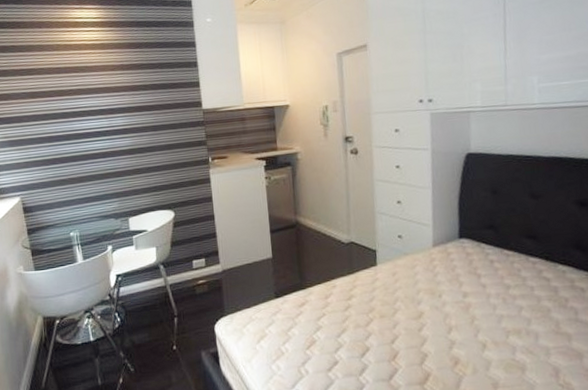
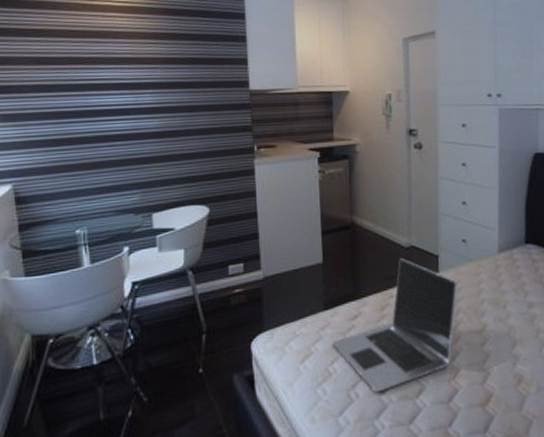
laptop: none [283,253,395,370] -> present [332,258,458,393]

